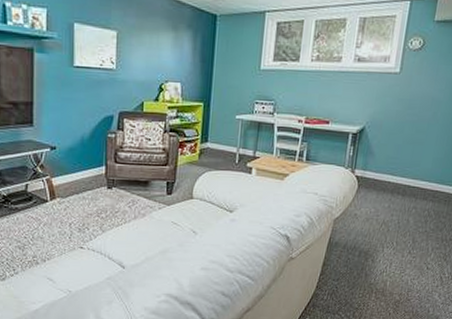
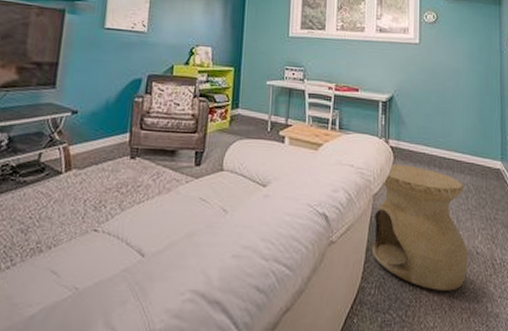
side table: none [327,192,425,298] -> present [371,164,468,291]

